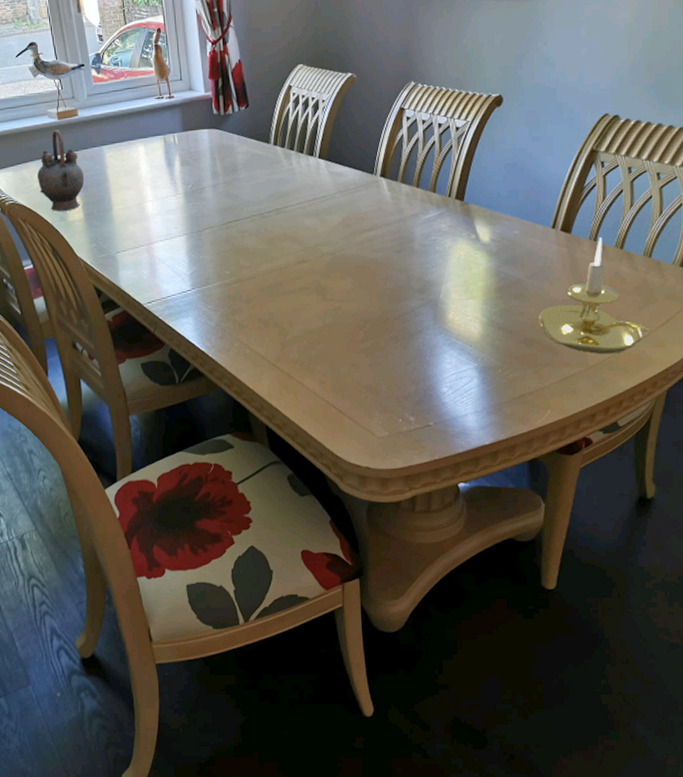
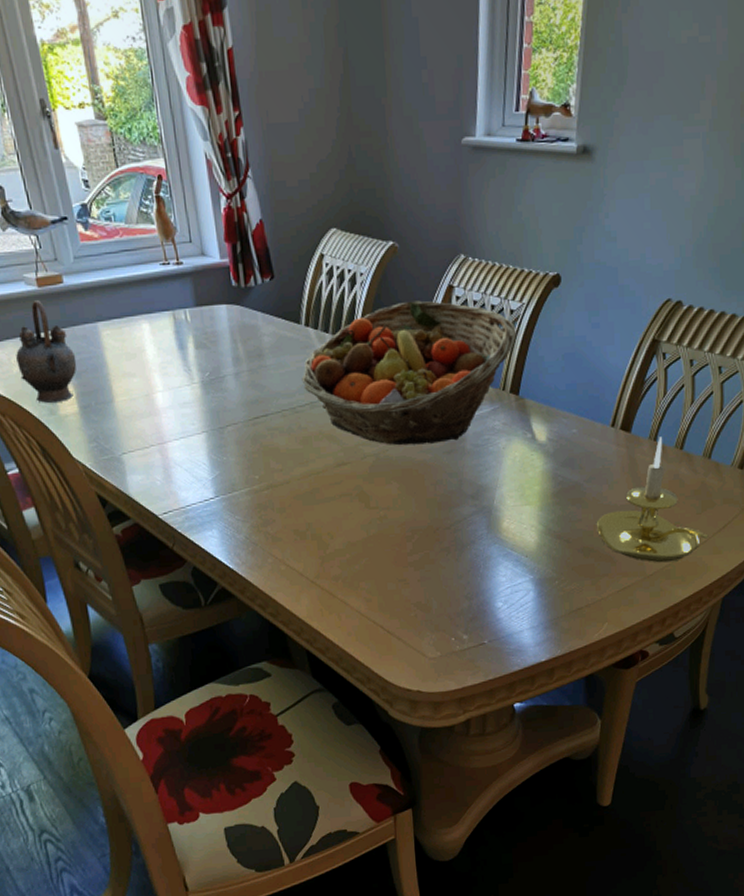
fruit basket: none [269,121,462,246] -> present [301,300,517,446]

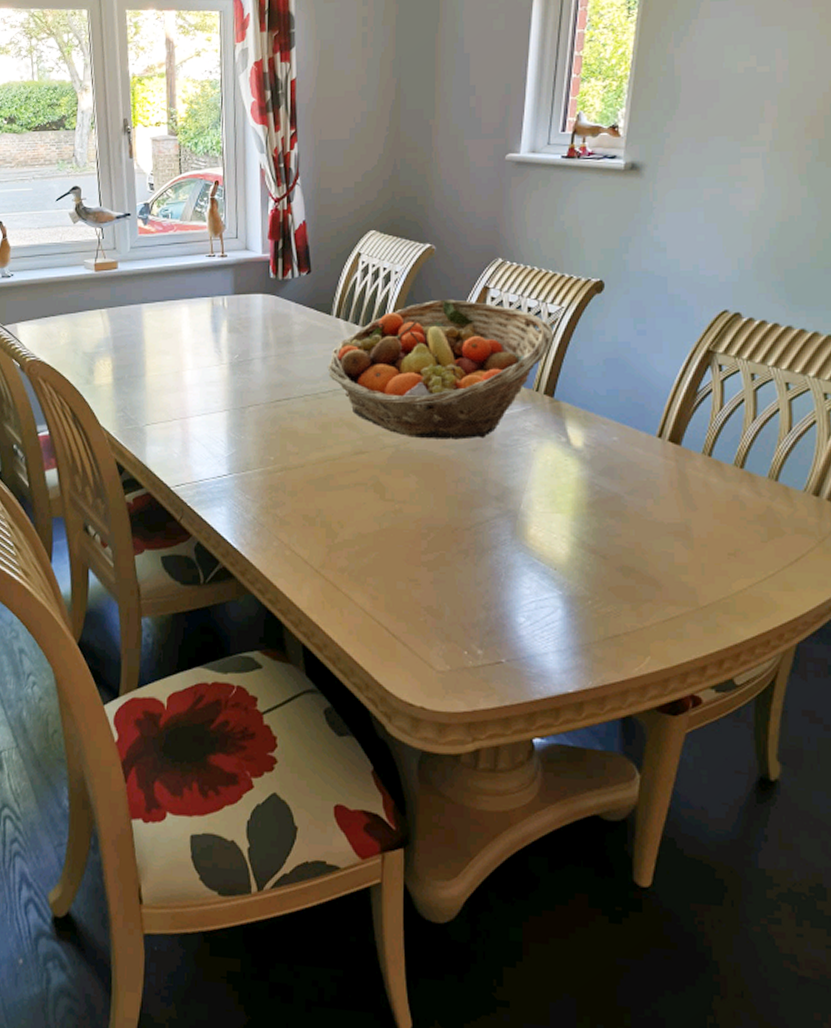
teapot: present [16,299,77,403] -> none [65,281,118,373]
candle holder: present [596,437,709,563] -> none [638,453,777,594]

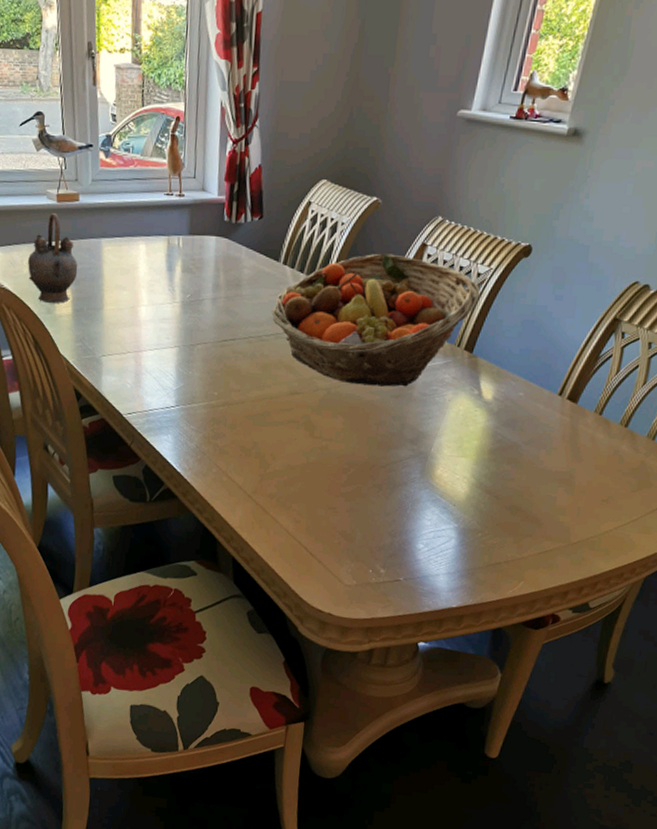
teapot: none [65,281,118,373] -> present [28,212,78,304]

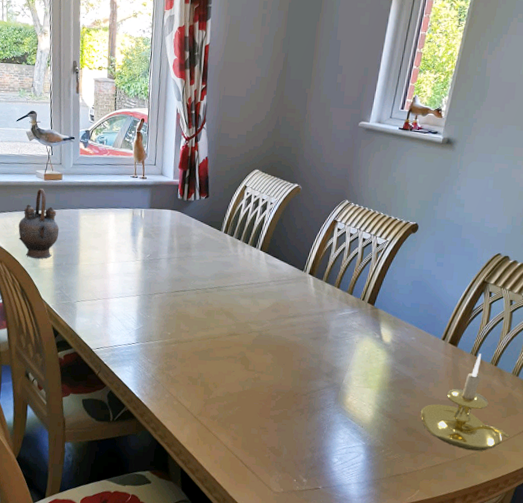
fruit basket: present [271,253,481,387] -> none [215,226,379,331]
candle holder: none [527,412,640,534] -> present [420,353,510,451]

